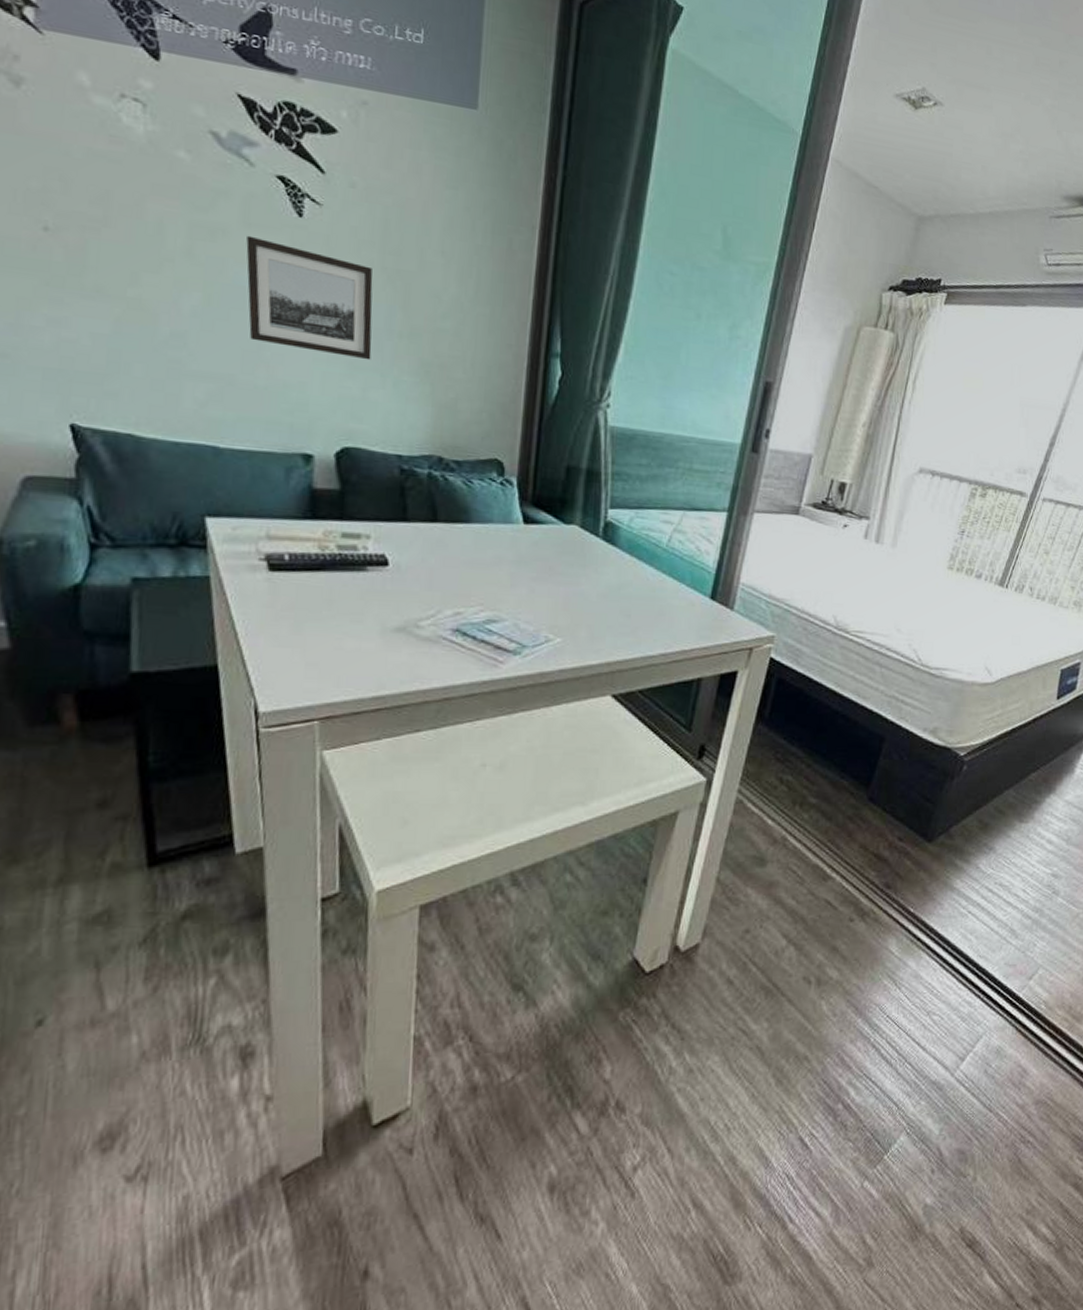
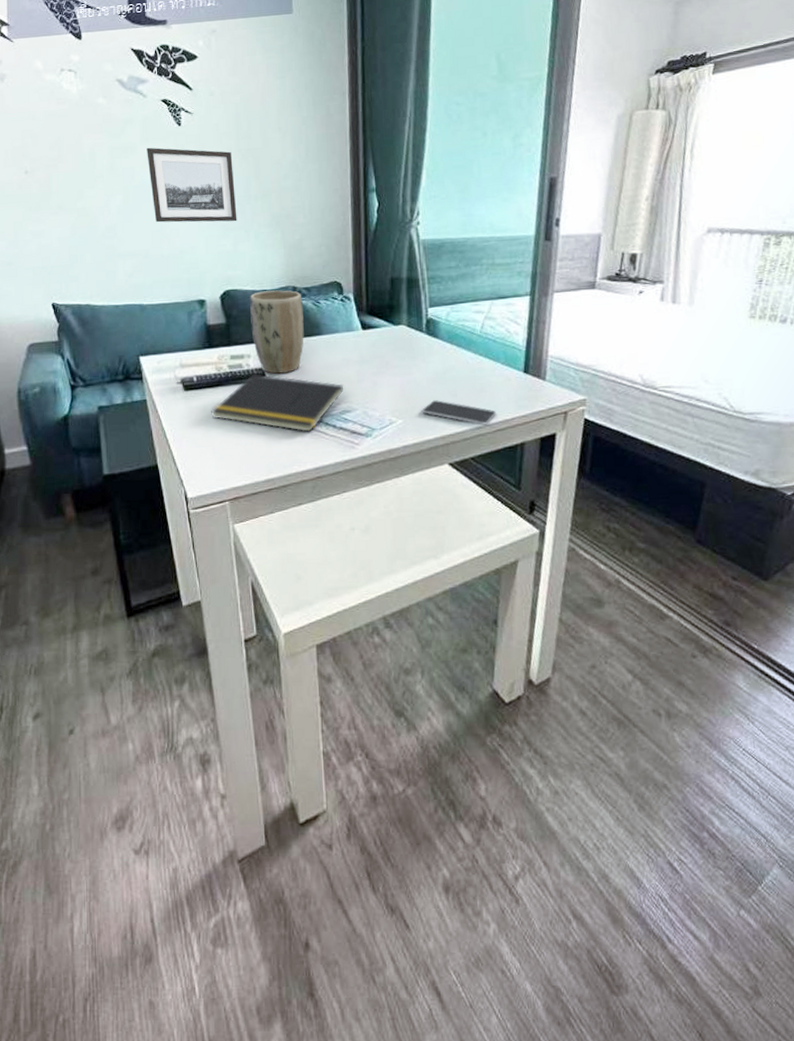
notepad: none [305,560,491,643] -> present [211,374,343,433]
plant pot: none [375,456,450,565] -> present [250,290,304,374]
smartphone: none [587,619,674,654] -> present [422,400,496,425]

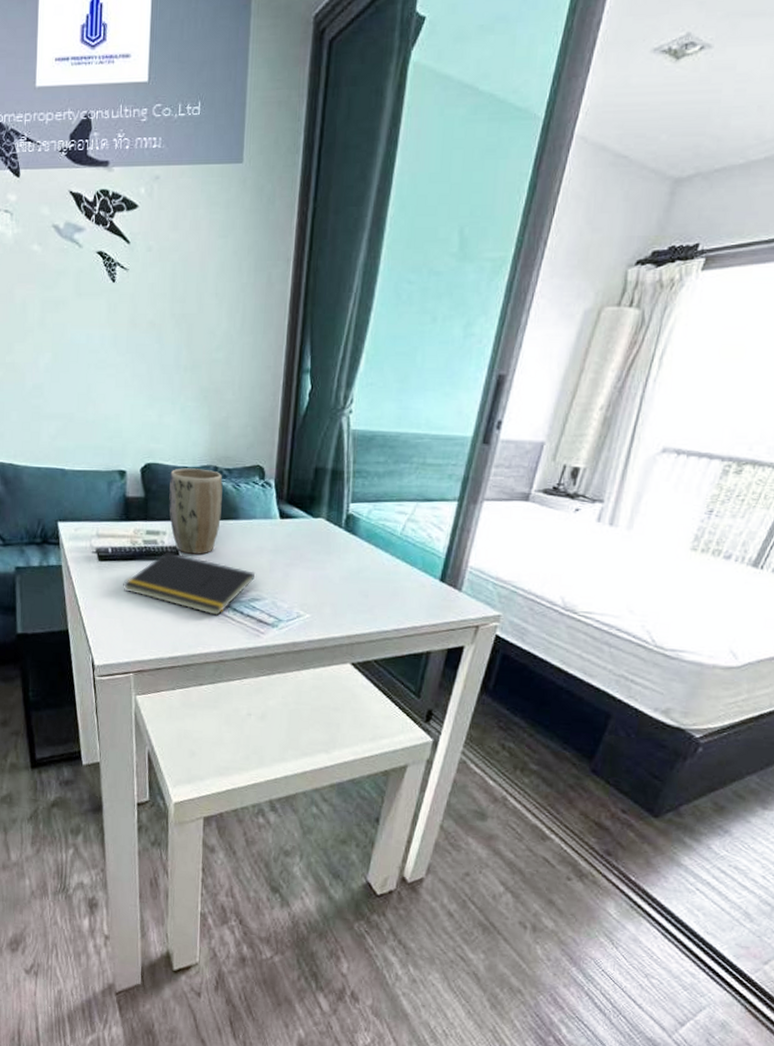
wall art: present [147,147,237,223] -> none [78,303,165,392]
smartphone: present [422,400,496,425] -> none [331,598,406,630]

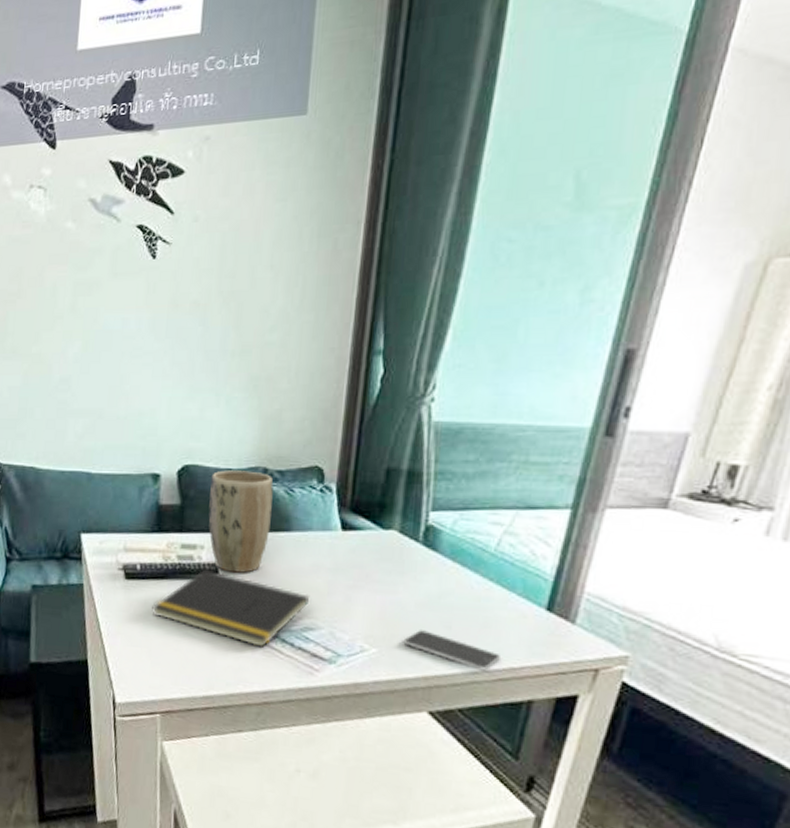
smartphone: none [331,598,406,630] -> present [403,630,500,671]

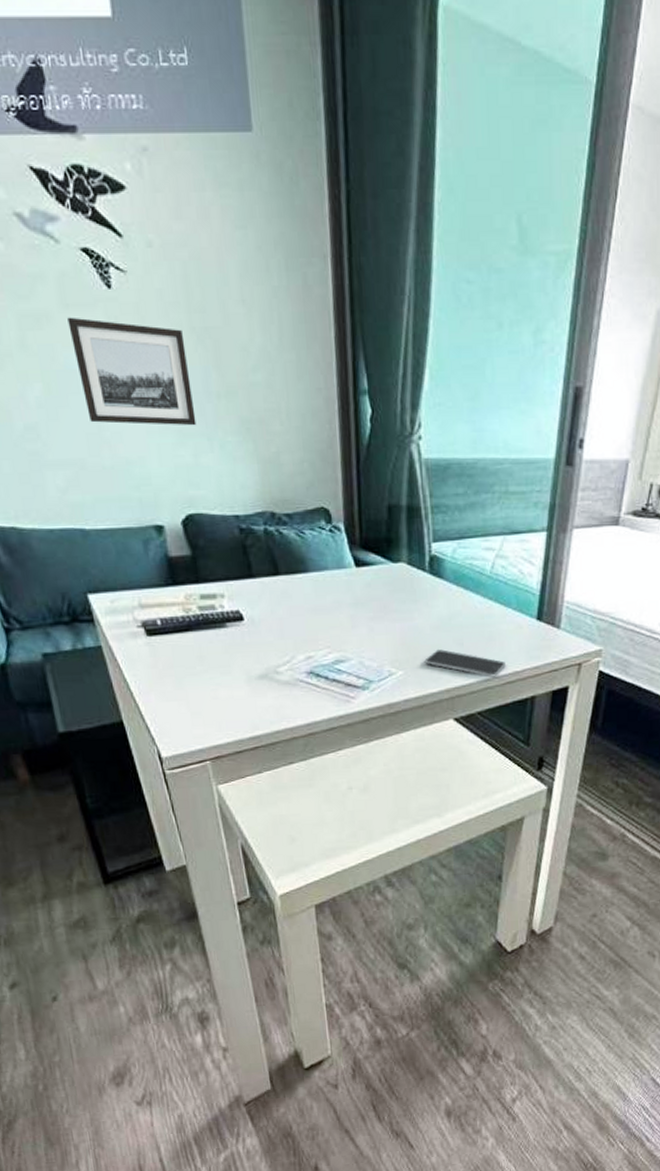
wall art: none [113,284,211,382] -> present [67,317,197,426]
notepad: present [152,569,309,649] -> none [181,617,335,686]
plant pot: present [208,470,274,573] -> none [219,516,288,617]

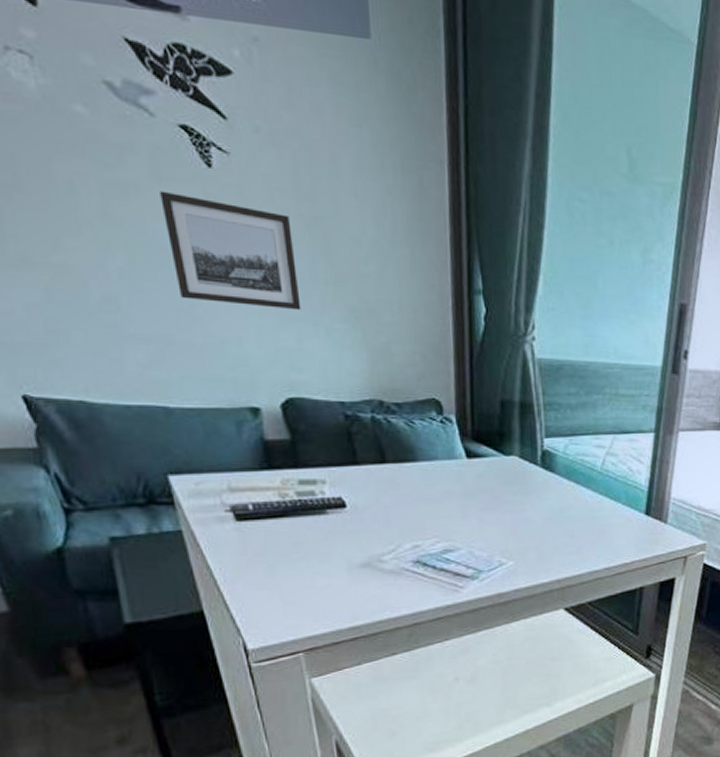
smartphone: present [425,649,506,677] -> none [536,541,615,569]

